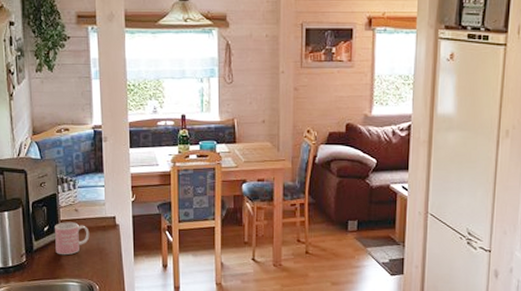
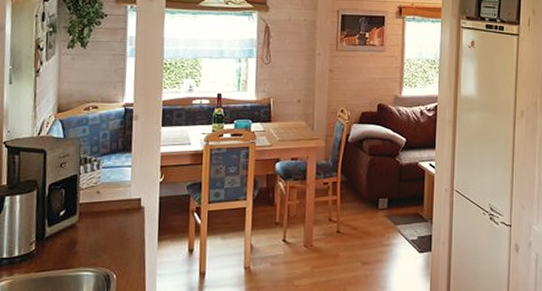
mug: present [55,222,90,255] -> none [71,205,111,242]

